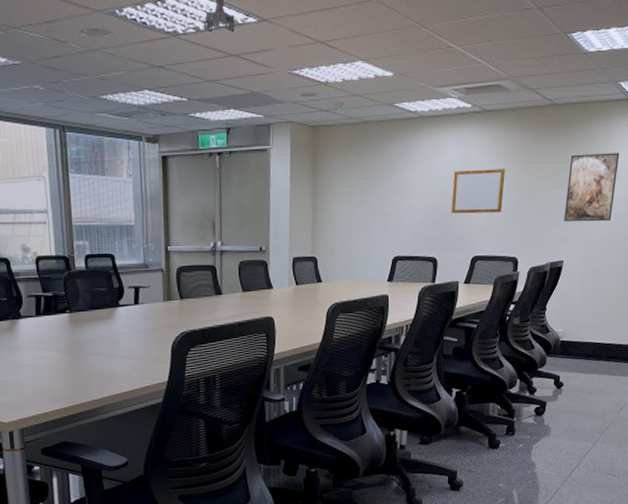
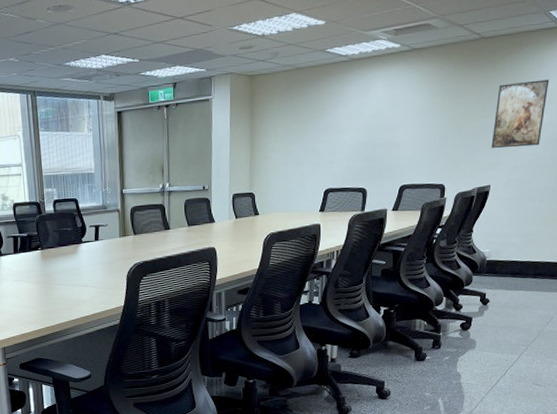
writing board: present [451,169,505,214] -> none [380,102,433,147]

